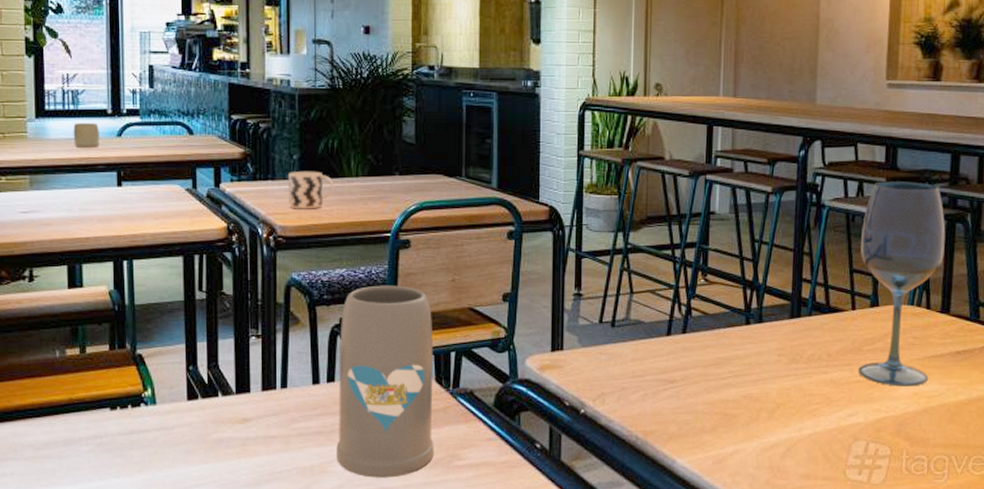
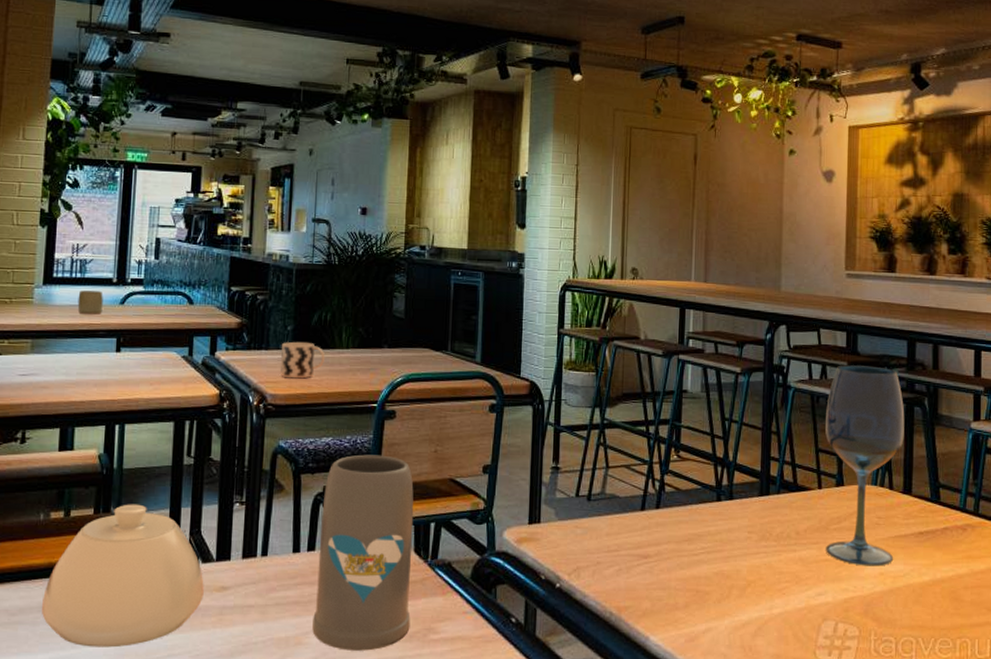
sugar bowl: none [65,339,226,479] -> present [41,504,204,648]

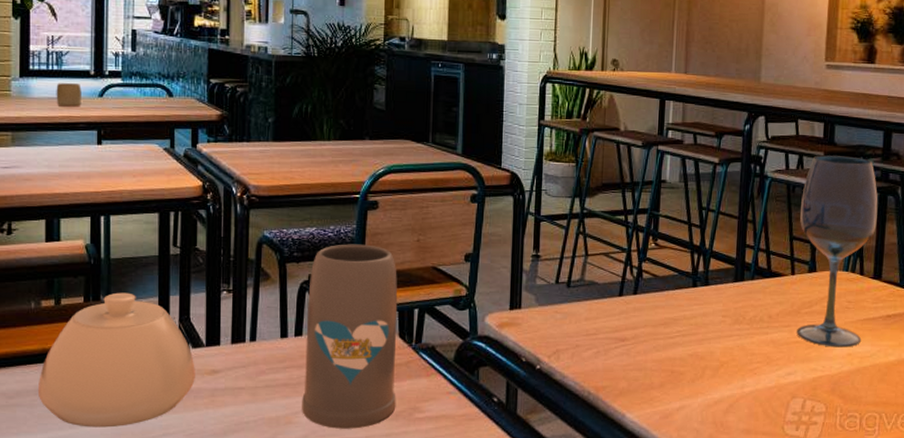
cup: present [281,341,326,379] -> none [263,133,307,170]

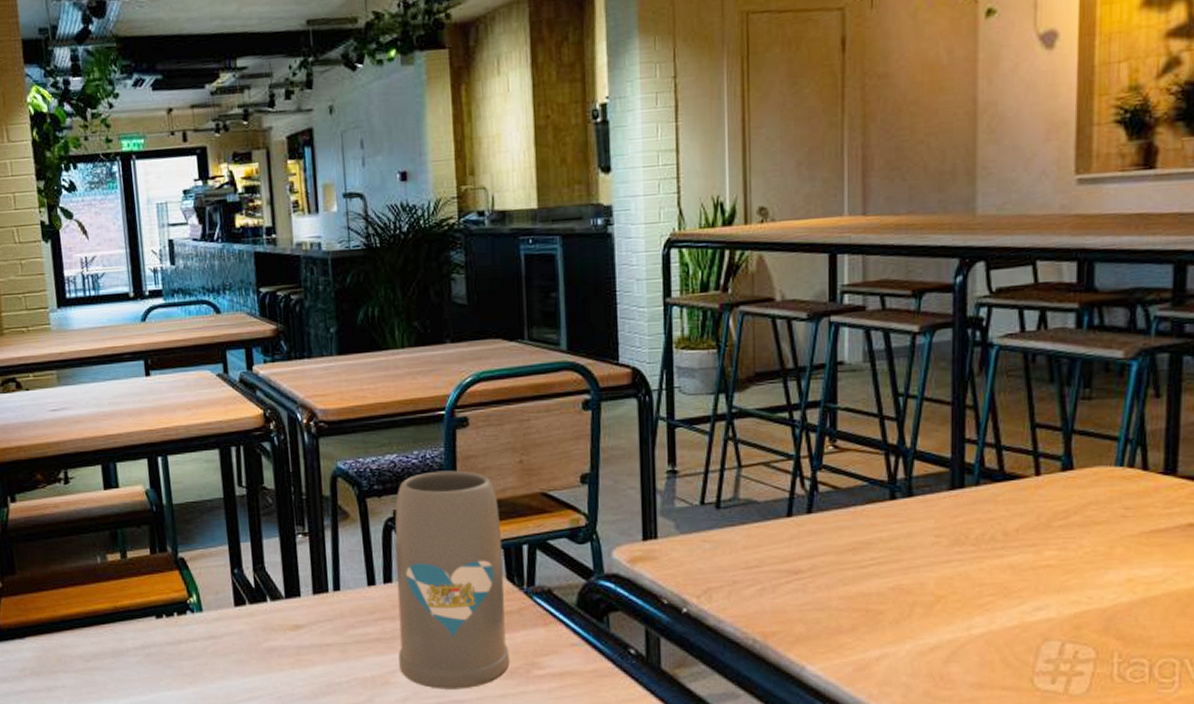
sugar bowl: present [37,292,195,428] -> none [113,541,277,691]
mug: present [56,83,81,108] -> none [96,309,124,338]
wineglass: present [797,155,878,348] -> none [1045,305,1168,571]

